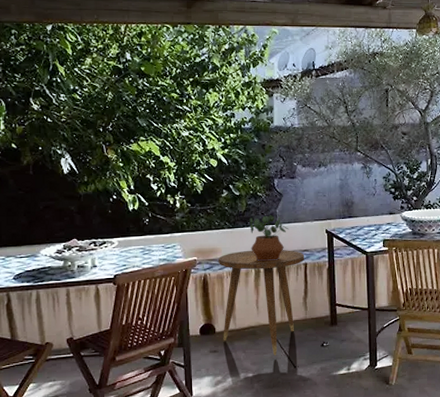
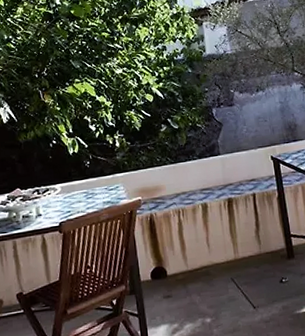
side table: present [217,250,305,356] -> none [162,181,253,297]
potted plant: present [249,215,289,262] -> none [191,146,233,196]

